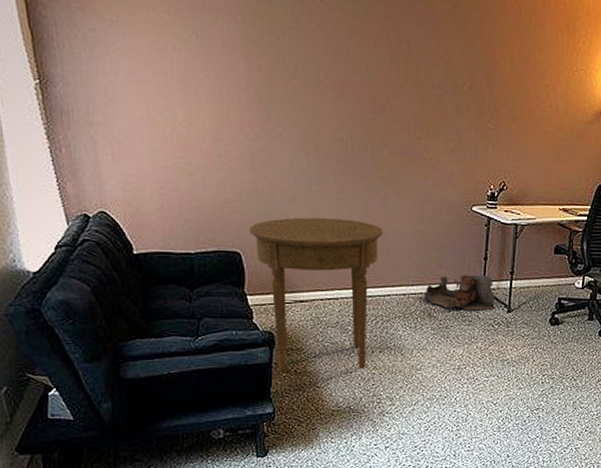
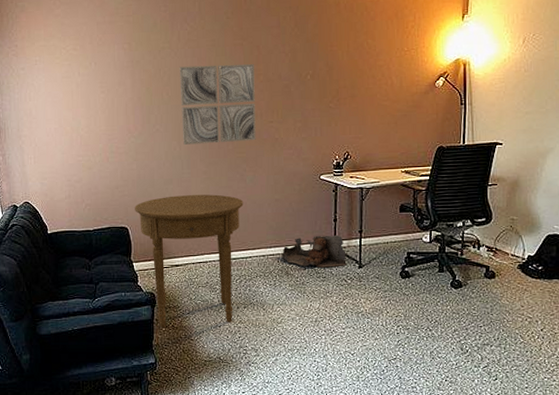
wall art: none [309,55,403,159] -> present [179,64,256,145]

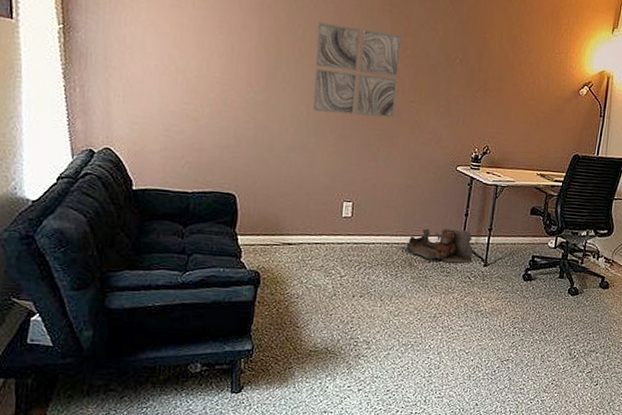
side table: present [135,194,244,328] -> none [246,165,373,312]

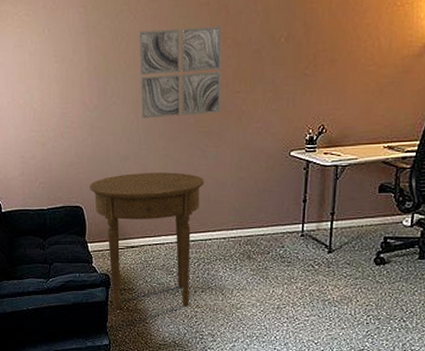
side table: none [246,165,373,312] -> present [90,172,205,310]
bag: present [406,228,474,263] -> none [243,216,315,252]

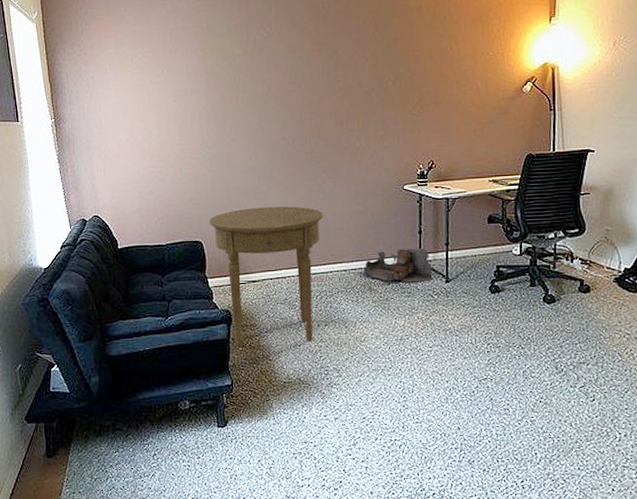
wall art: present [138,26,221,118] -> none [255,70,336,154]
bag: none [243,216,315,252] -> present [363,247,433,283]

